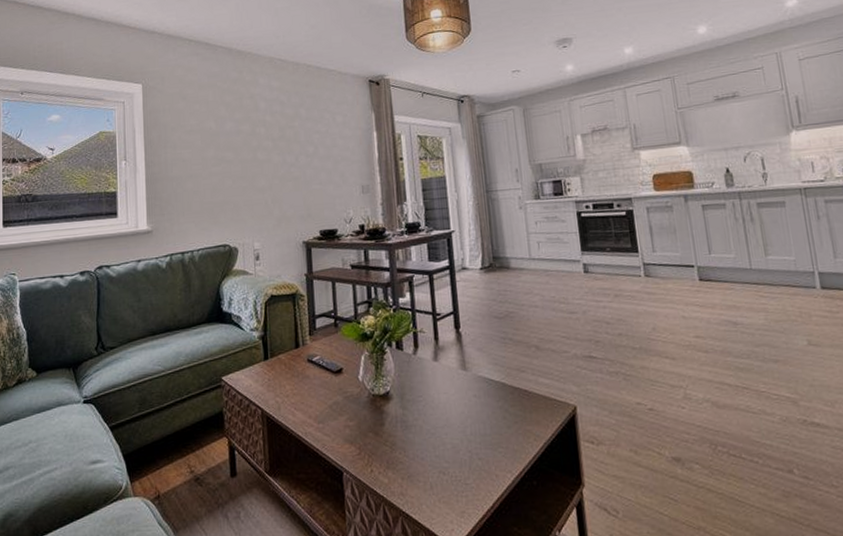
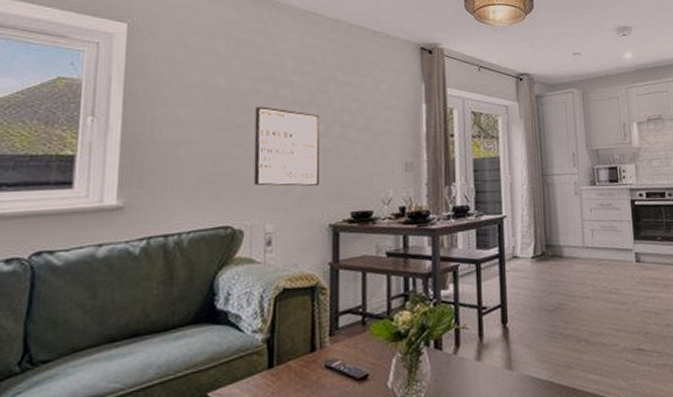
wall art: none [239,144,292,211] -> present [254,106,319,186]

